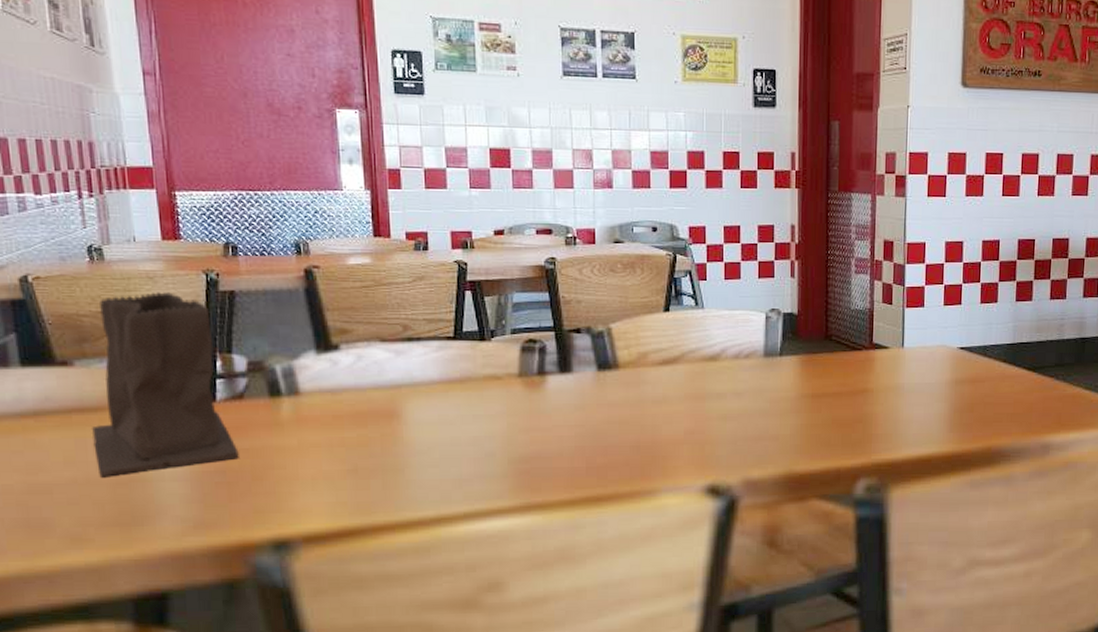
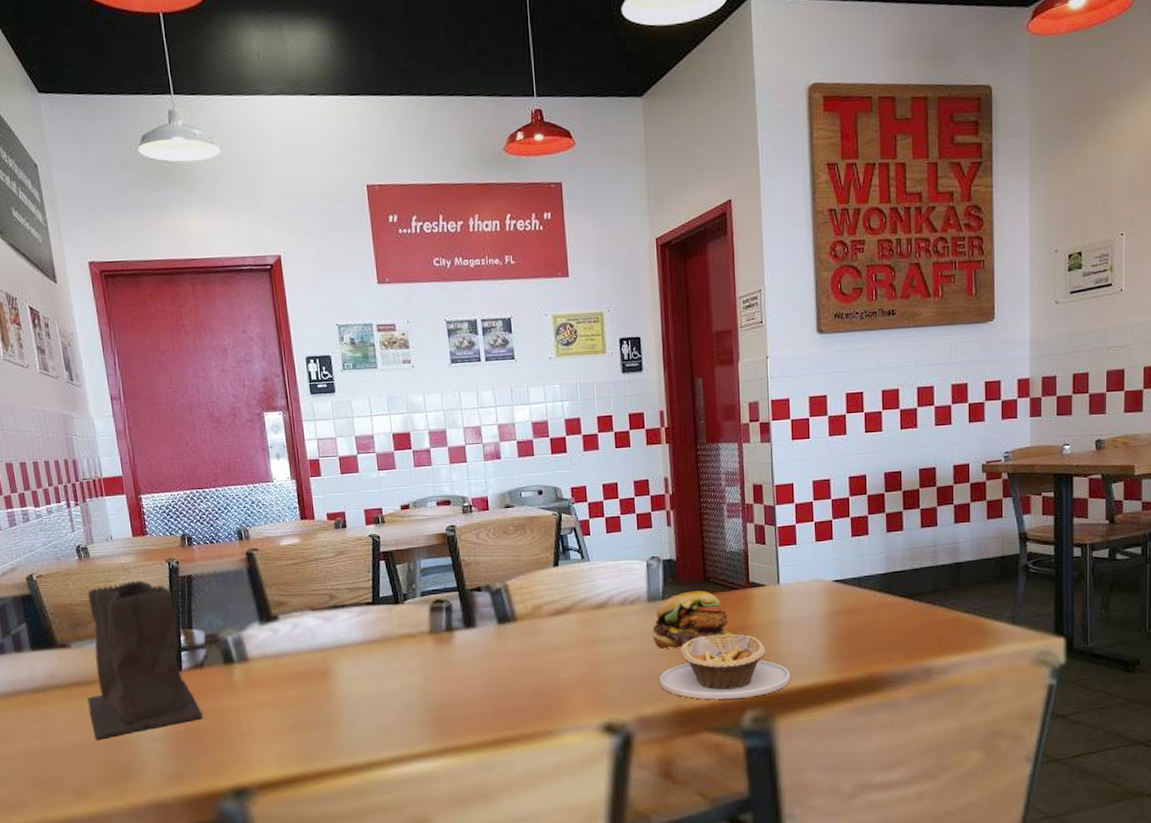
burger: none [766,348,852,408] -> present [651,590,733,649]
french fries: none [770,397,909,465] -> present [659,634,791,700]

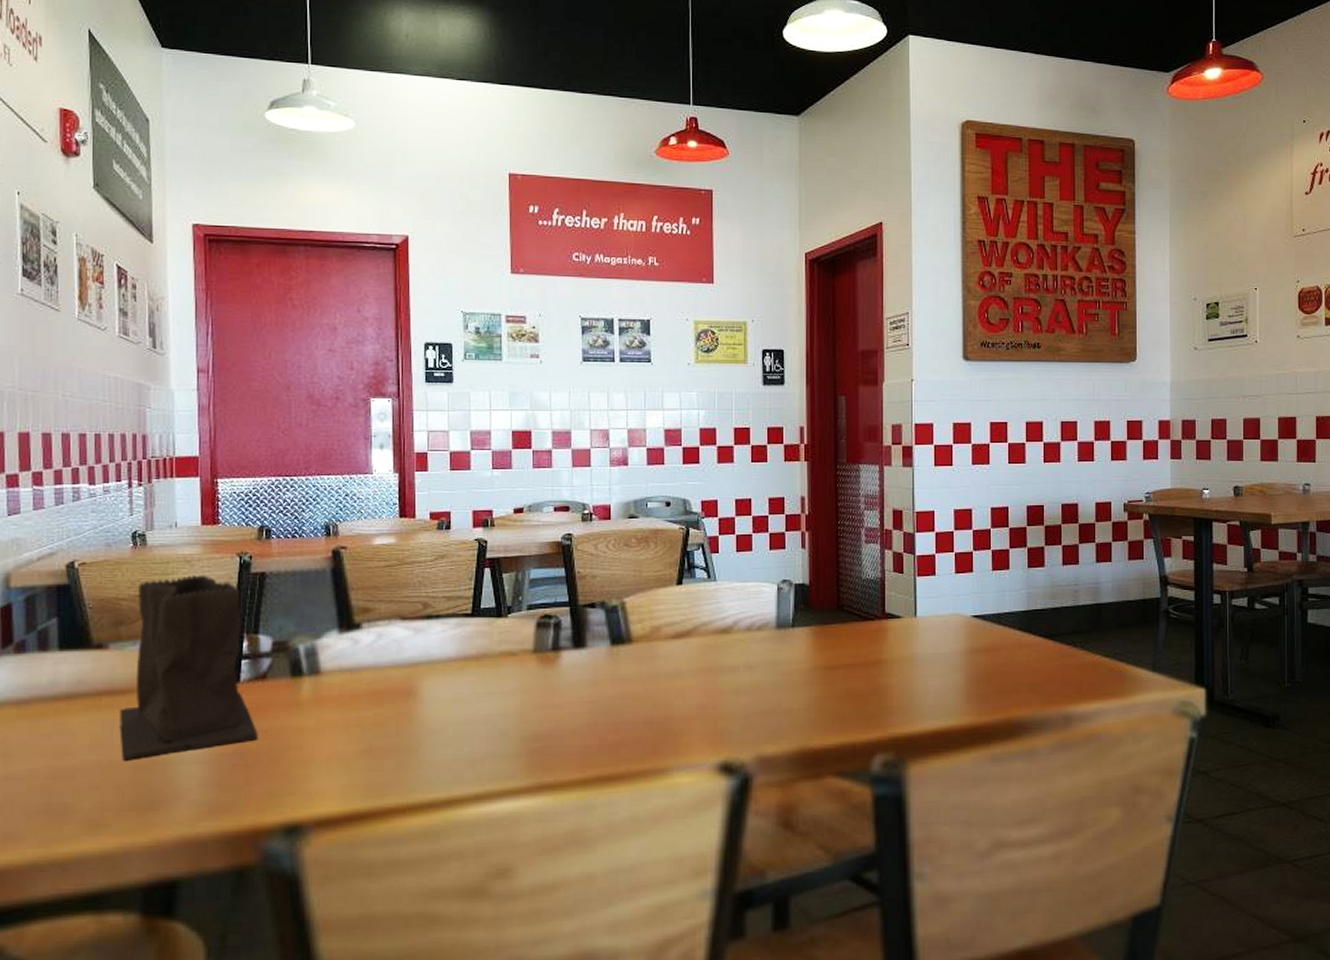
burger: present [651,590,733,649] -> none [778,619,865,681]
french fries: present [659,634,791,700] -> none [783,668,925,740]

